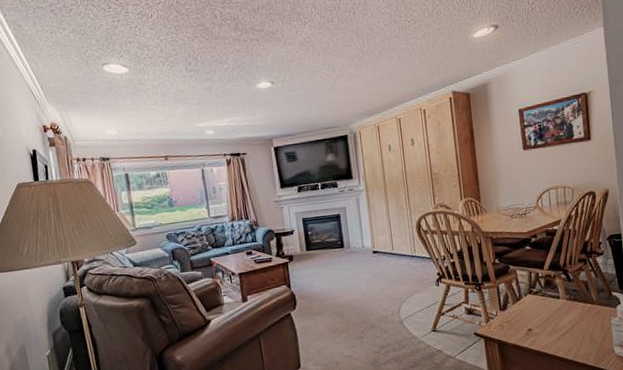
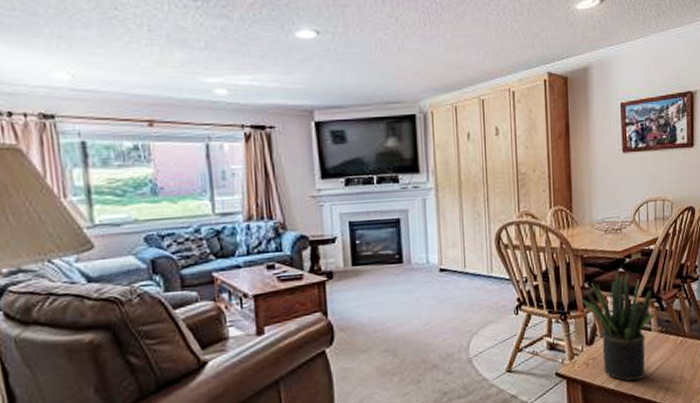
potted plant: none [492,250,562,342] -> present [580,273,654,382]

